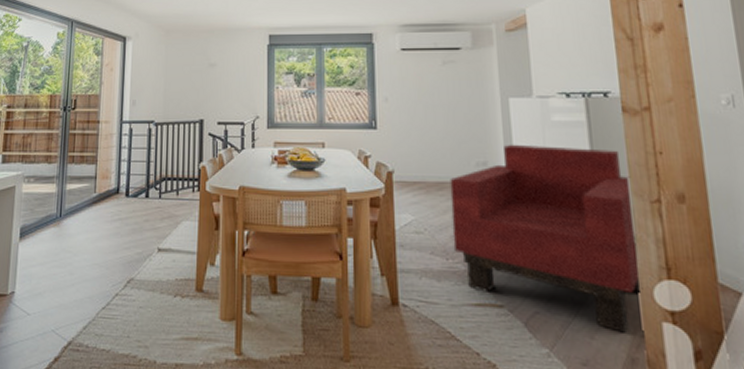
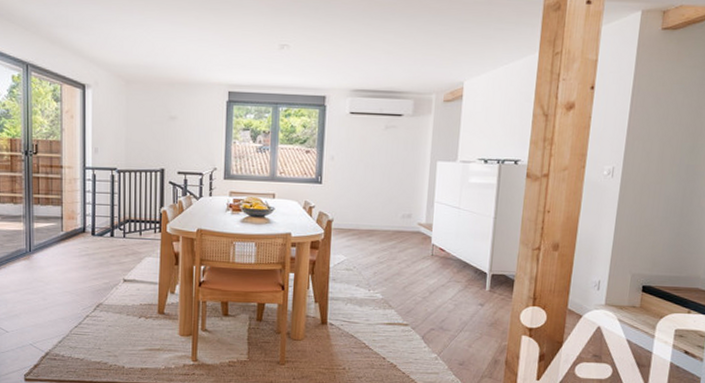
armchair: present [450,144,643,333] -> none [375,200,522,343]

